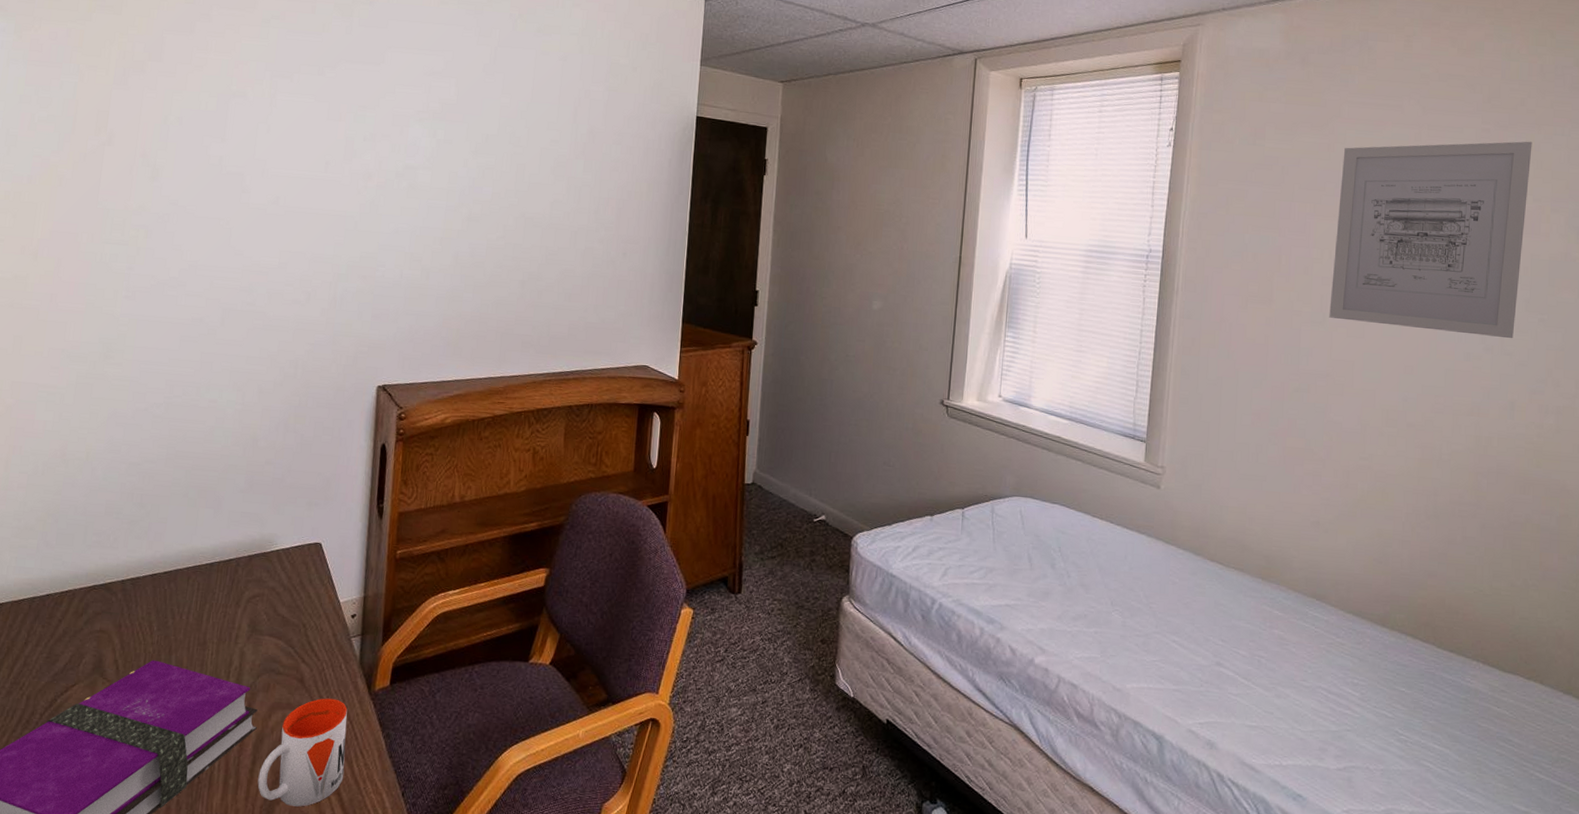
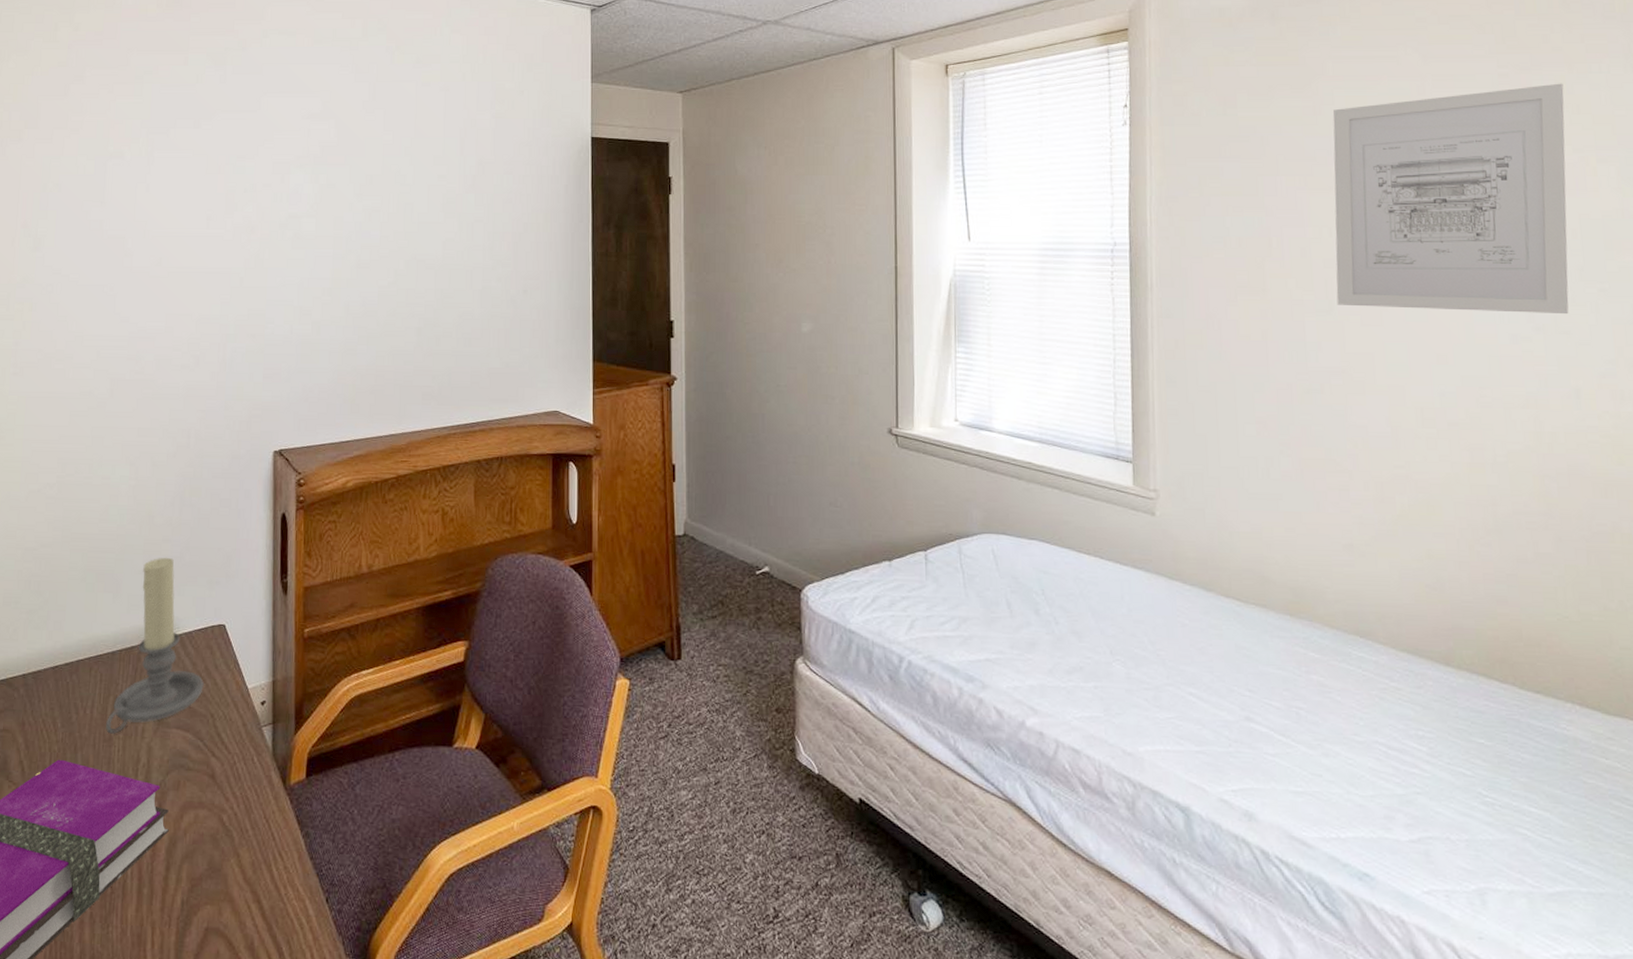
candle holder: none [201,478,298,639] -> present [106,557,204,734]
mug: present [257,698,348,807] -> none [173,795,263,917]

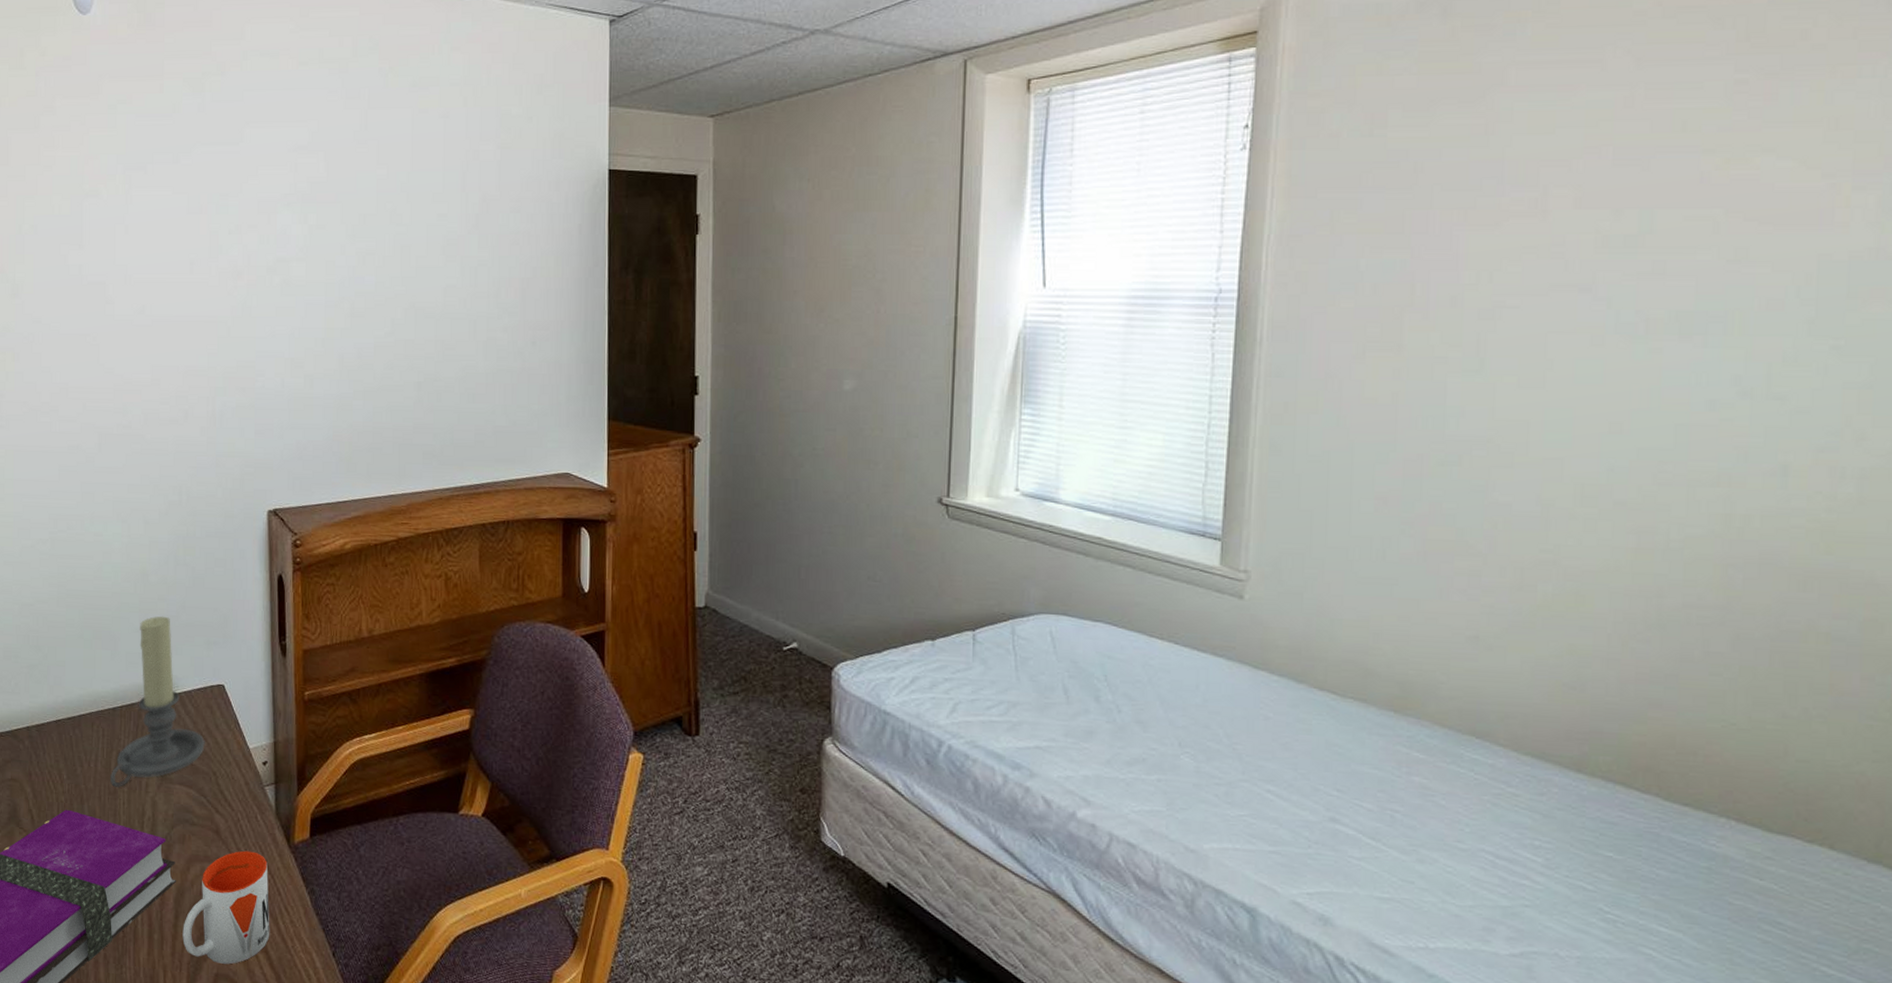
mug: none [173,795,263,917] -> present [182,850,270,964]
wall art: present [1332,83,1569,315] -> none [1490,91,1821,377]

